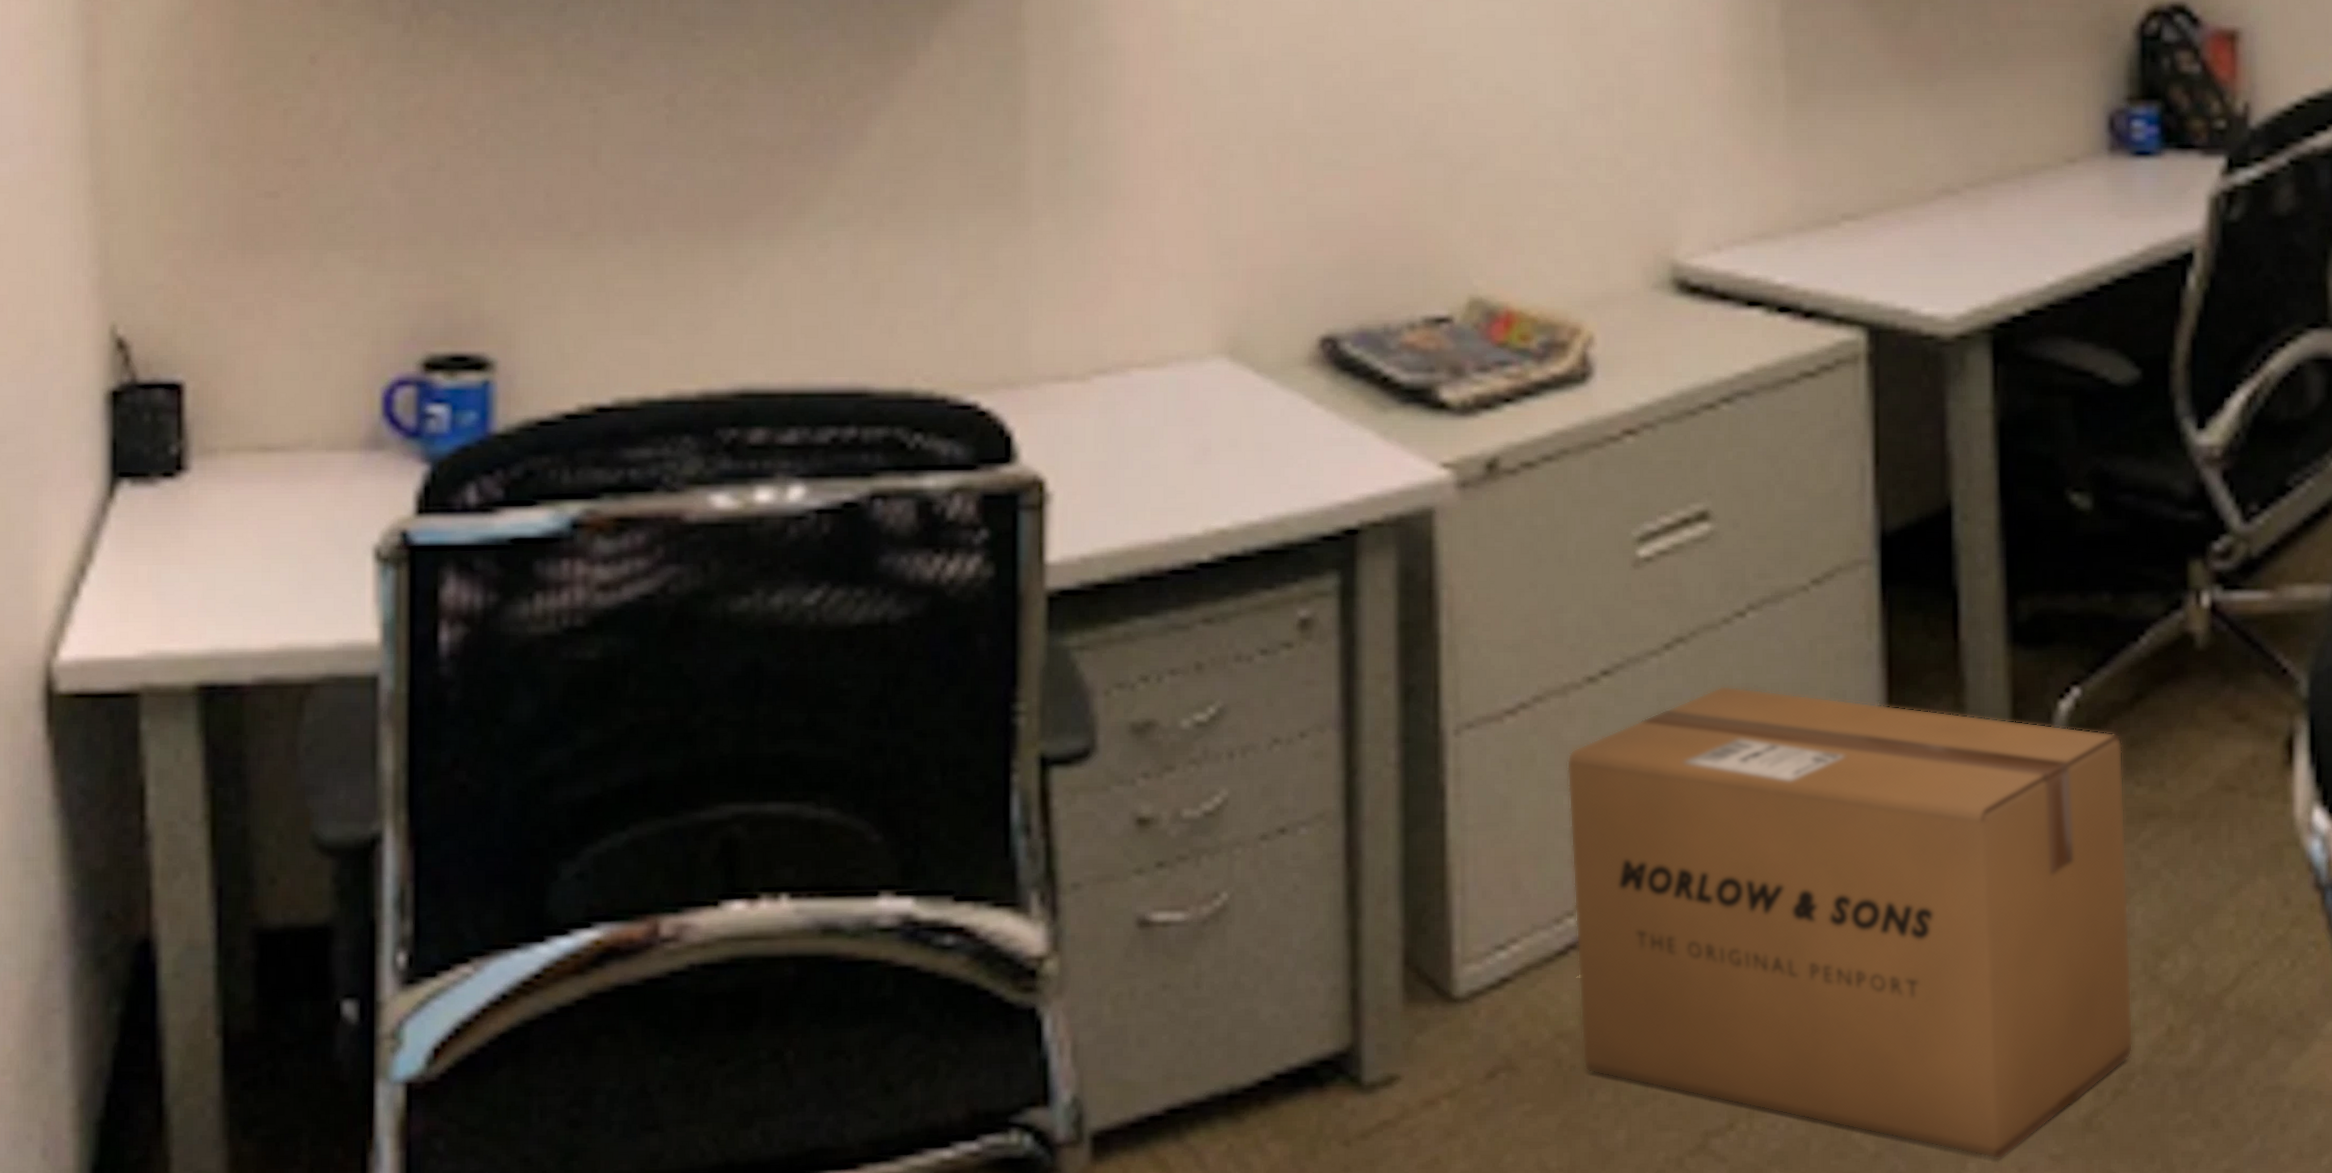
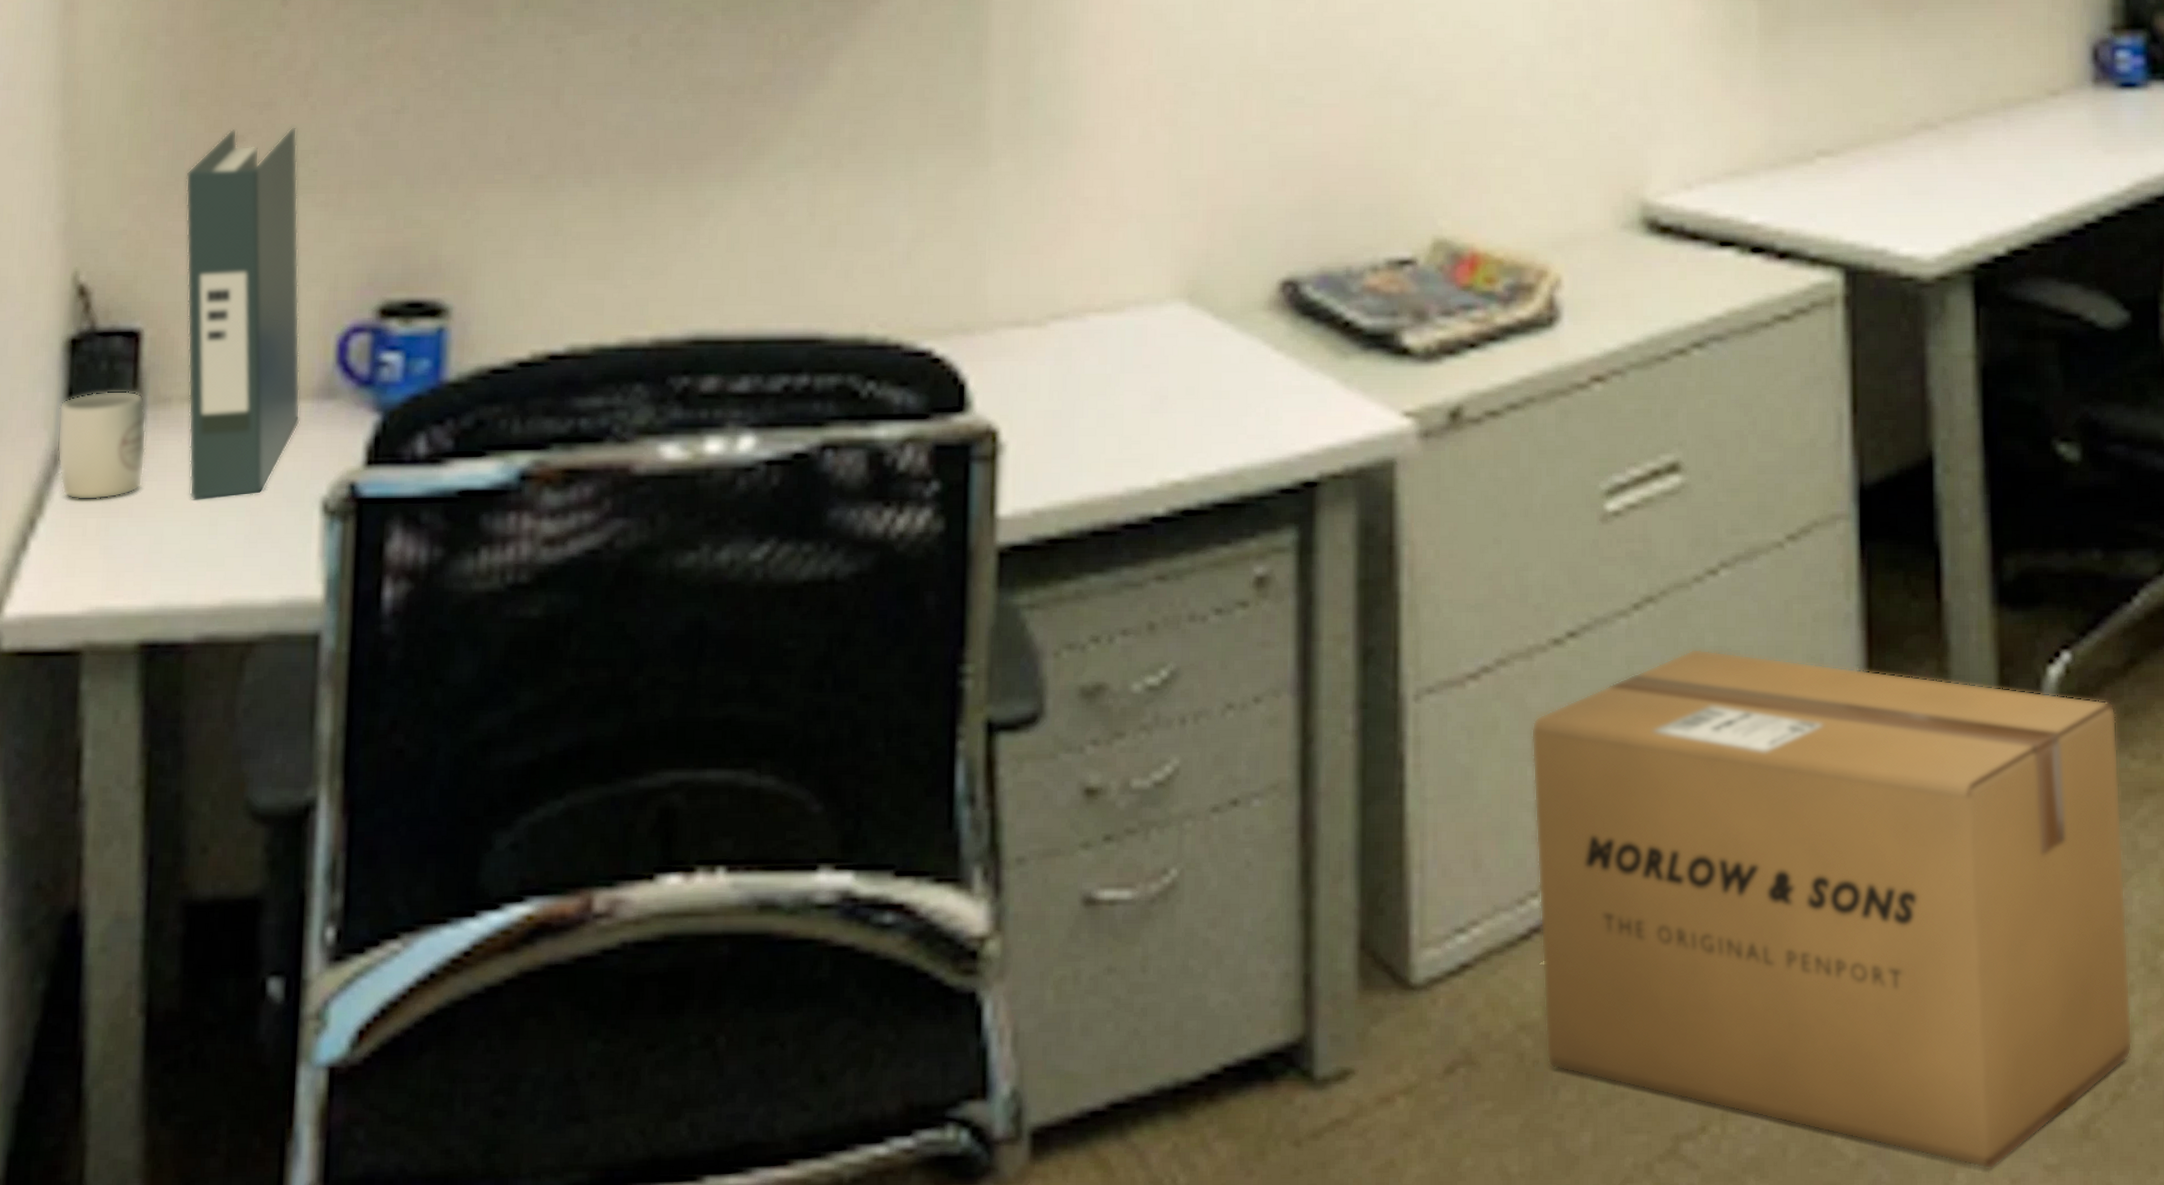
mug: none [104,441,195,548] -> present [57,390,147,500]
binder: none [221,184,348,548] -> present [185,127,301,500]

